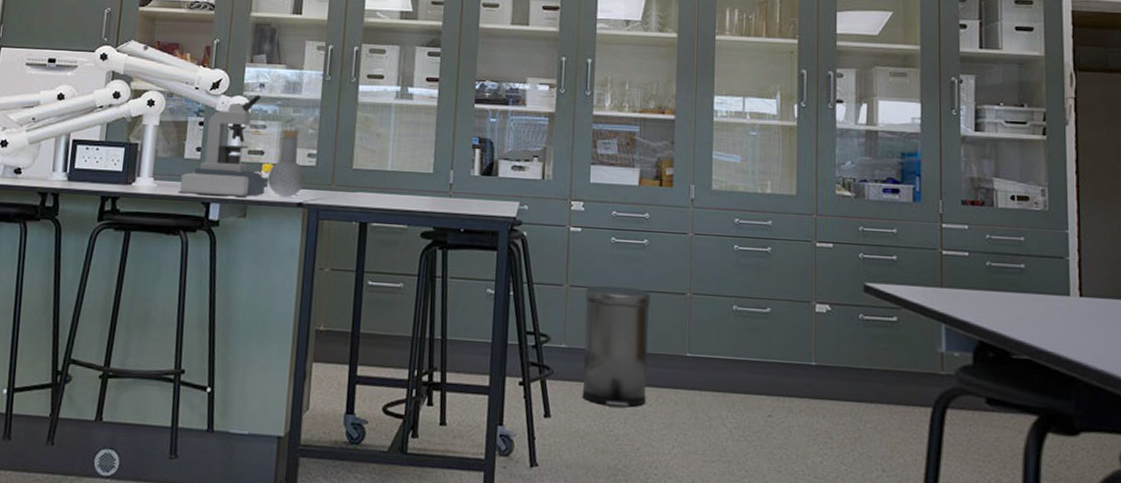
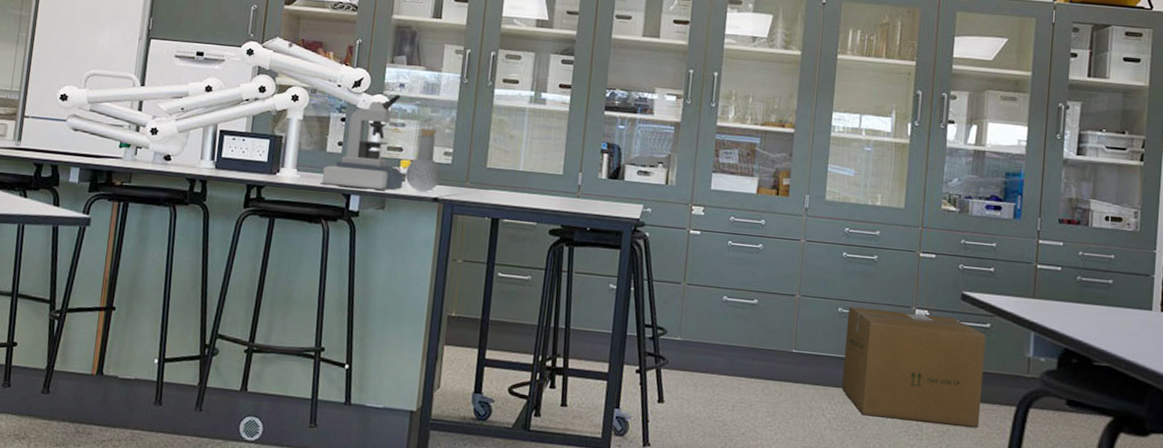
pedal bin: present [582,285,650,408] -> none [693,285,762,397]
box: none [741,304,894,433] -> present [841,307,986,428]

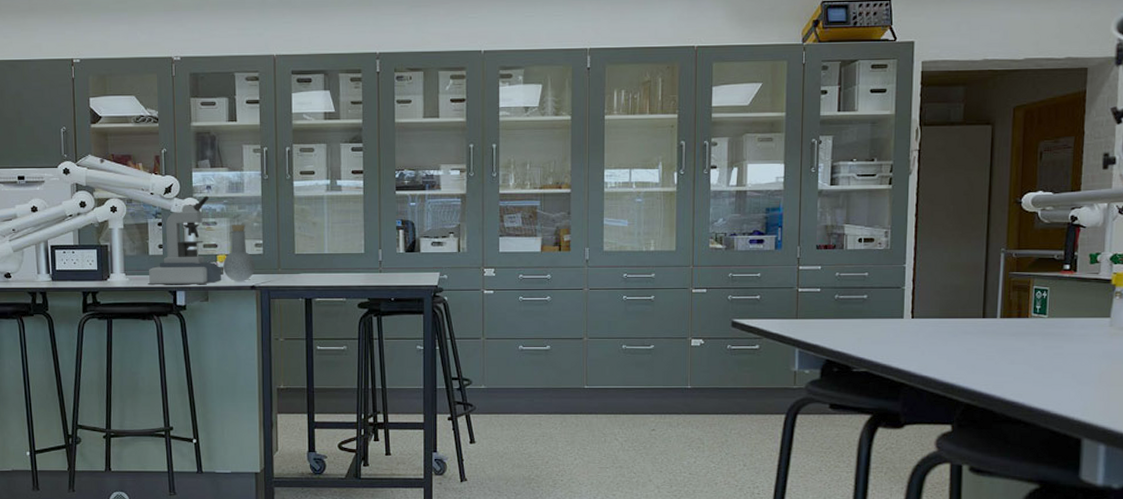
box: present [841,307,986,428] -> none [630,343,756,436]

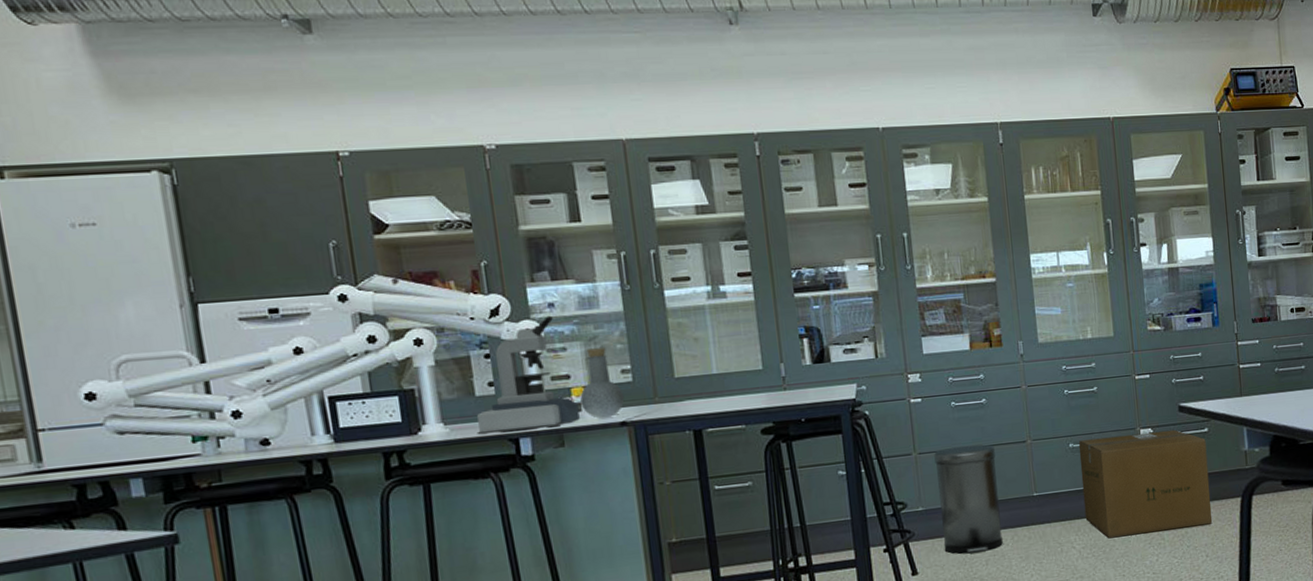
pedal bin: none [500,336,553,431] -> present [934,444,1003,554]
box: none [630,343,756,436] -> present [1078,429,1213,539]

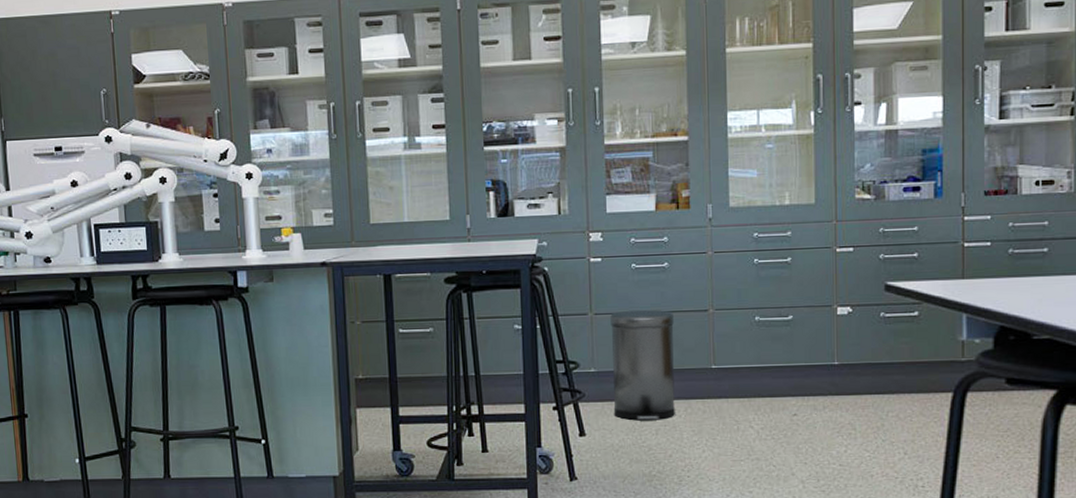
microscope: present [476,315,580,435] -> none [204,160,287,266]
flask: present [580,348,625,420] -> none [288,192,326,259]
box: present [1078,429,1213,539] -> none [765,310,915,422]

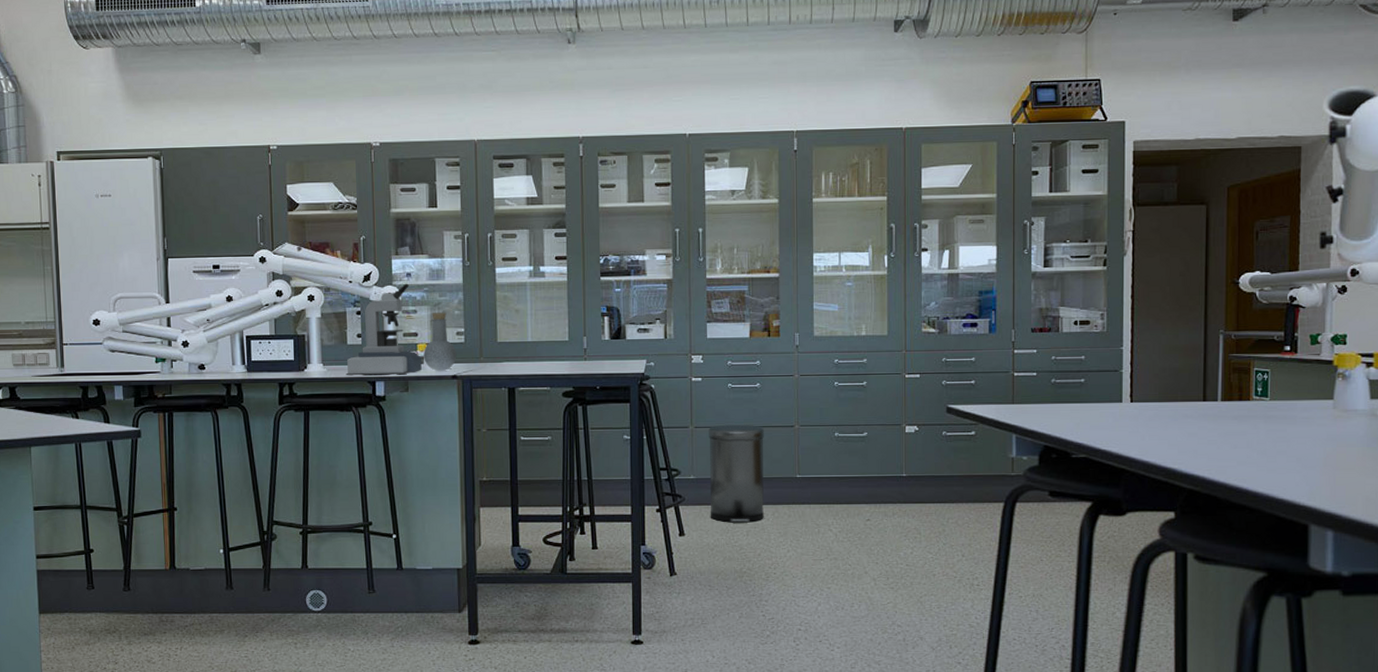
microscope: none [204,160,287,266] -> present [345,283,422,376]
flask: none [288,192,326,259] -> present [423,313,457,372]

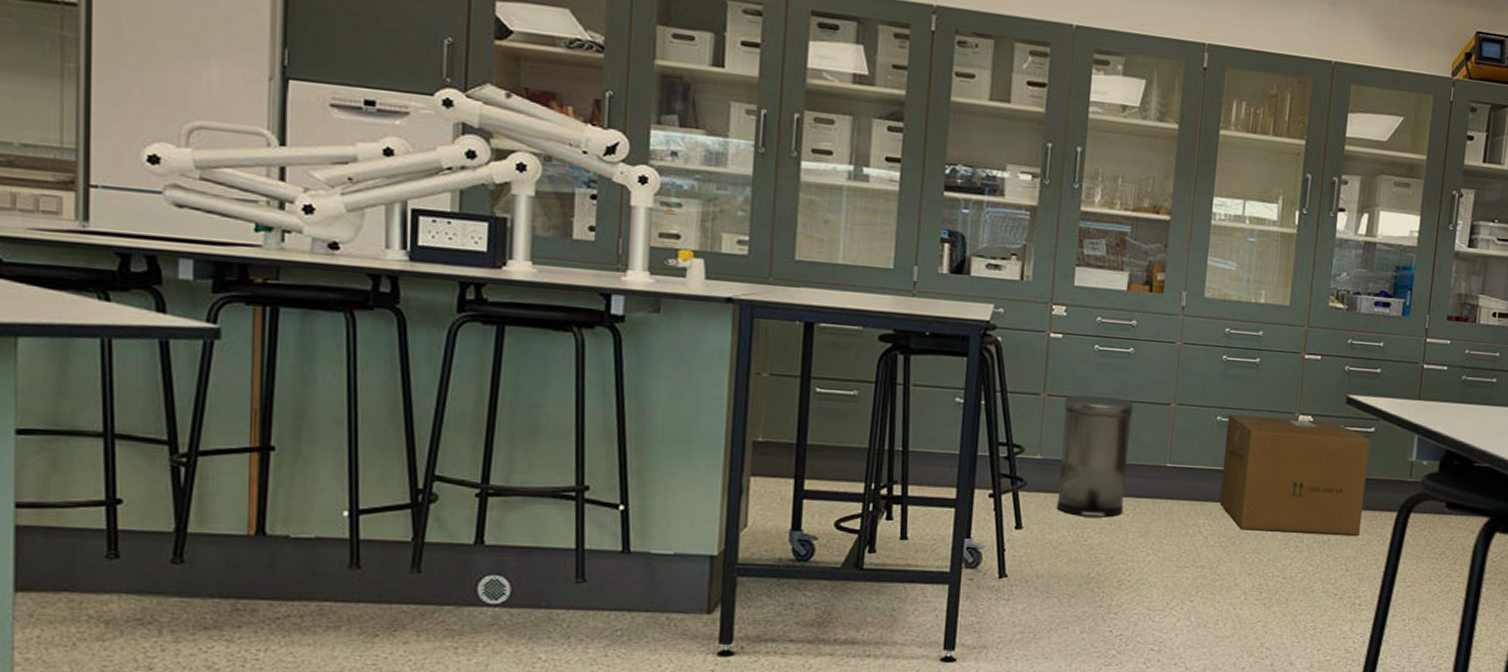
microscope: present [345,283,422,376] -> none [566,165,683,290]
flask: present [423,313,457,372] -> none [686,210,736,291]
box: none [843,429,972,526] -> present [1219,415,1370,536]

